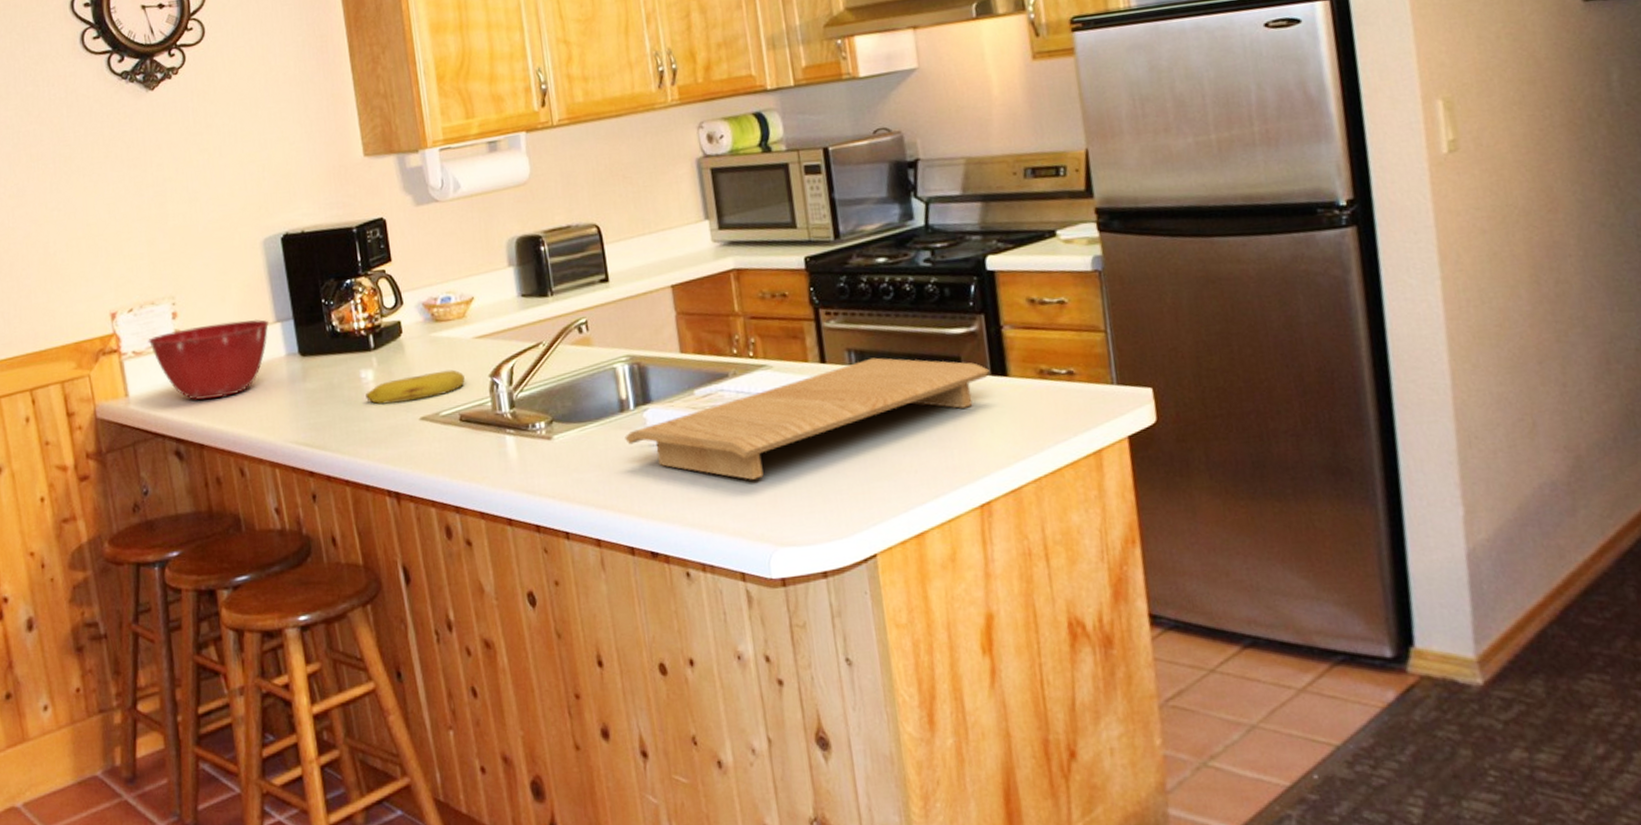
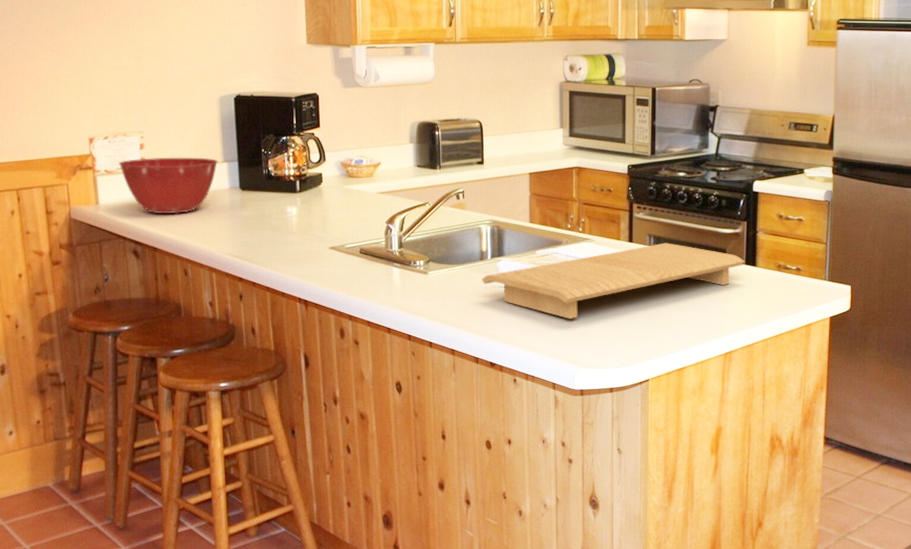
fruit: present [366,369,465,405] -> none [289,214,367,234]

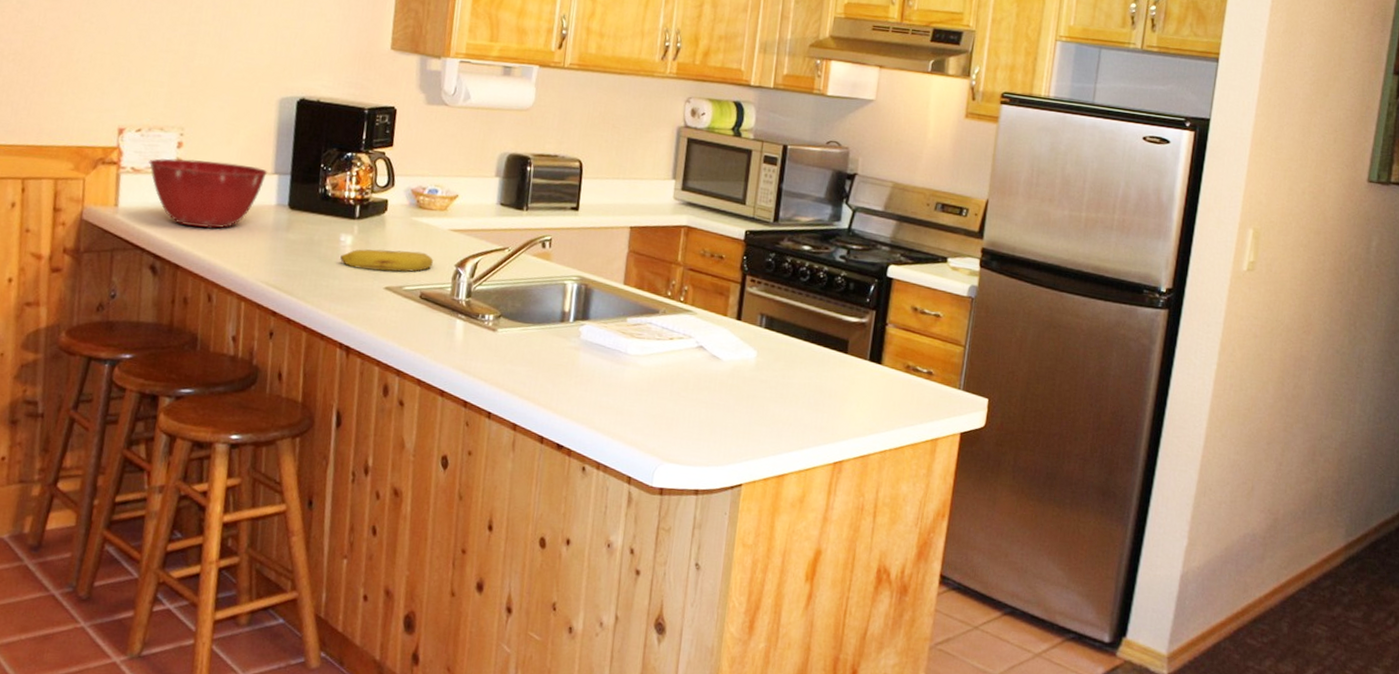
fruit: none [289,214,367,234] -> present [340,249,433,273]
cutting board: present [481,243,744,319] -> none [559,325,868,403]

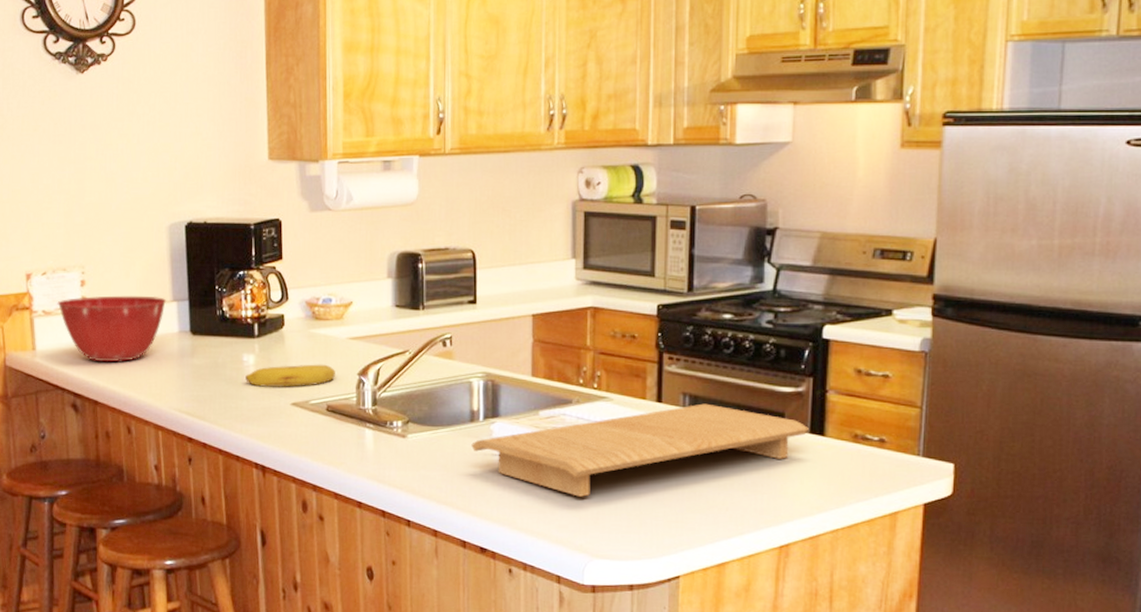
cutting board: none [559,325,868,403] -> present [471,403,809,497]

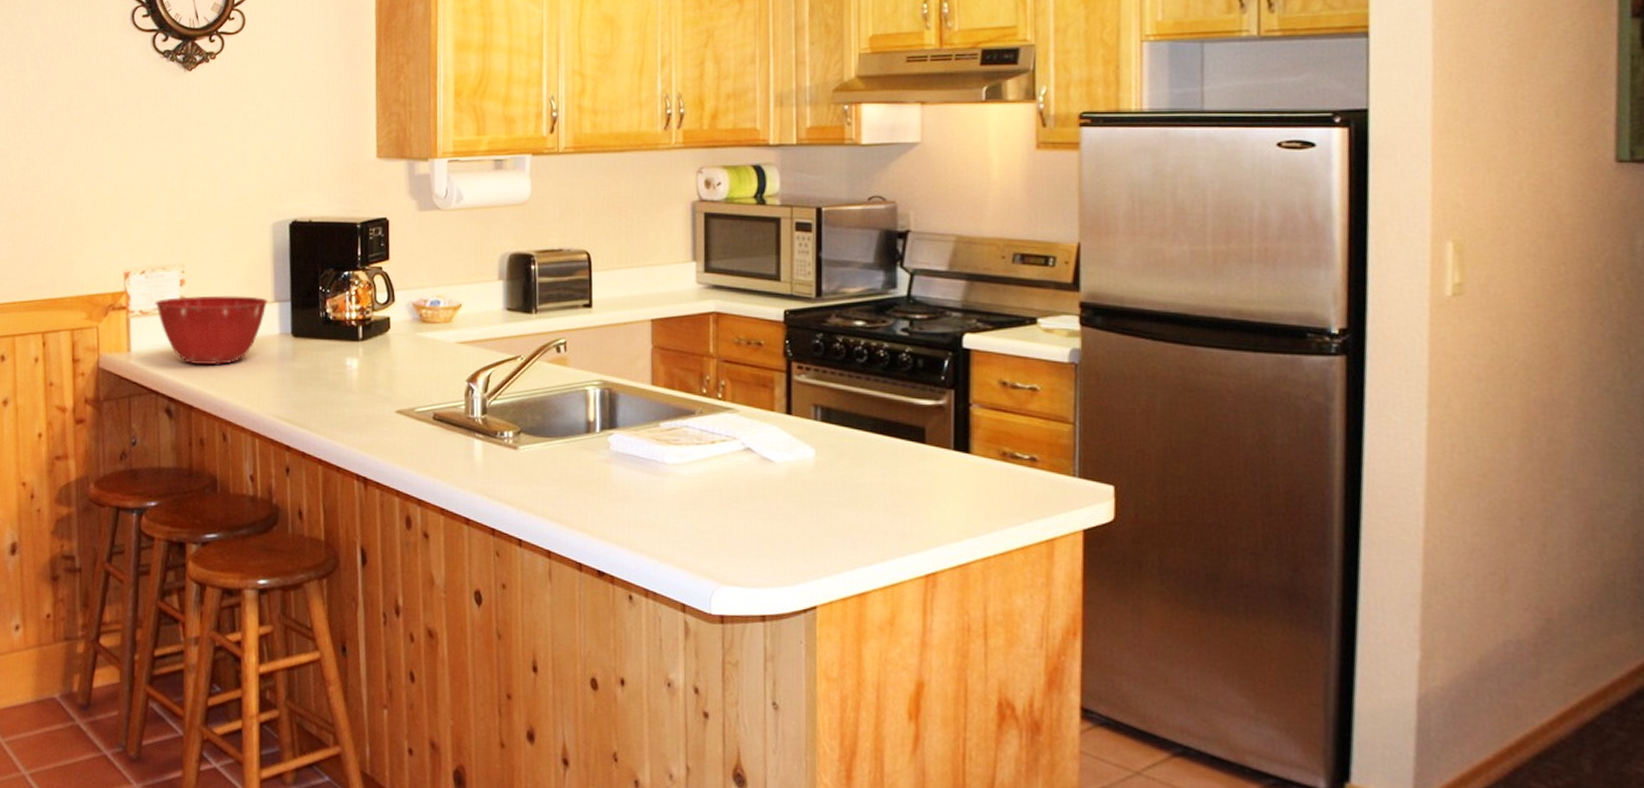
fruit: present [245,364,335,387] -> none [348,369,443,394]
cutting board: present [471,403,809,497] -> none [587,416,952,517]

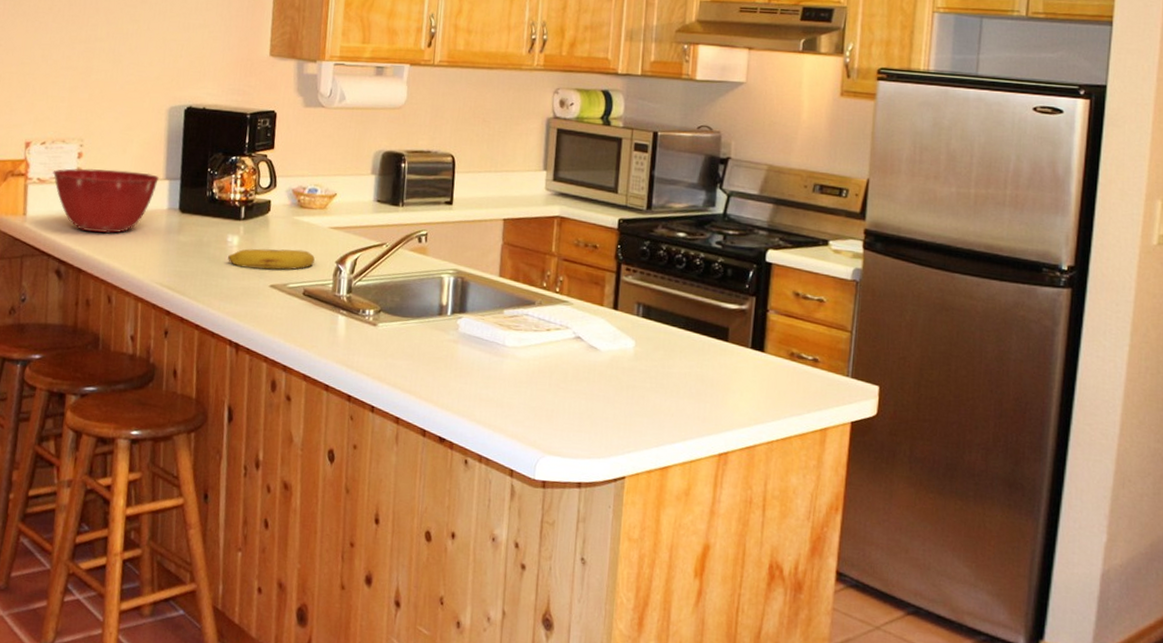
fruit: none [348,369,443,394] -> present [228,248,315,270]

